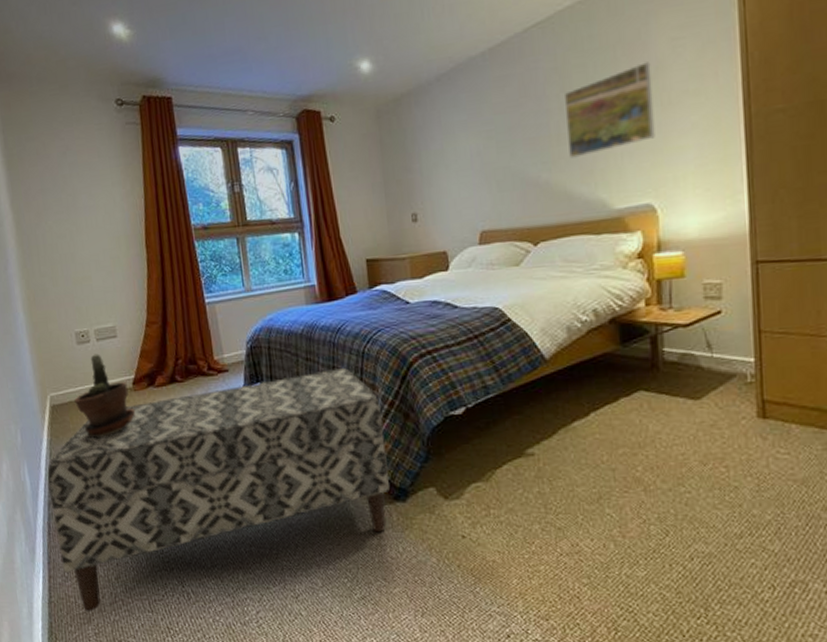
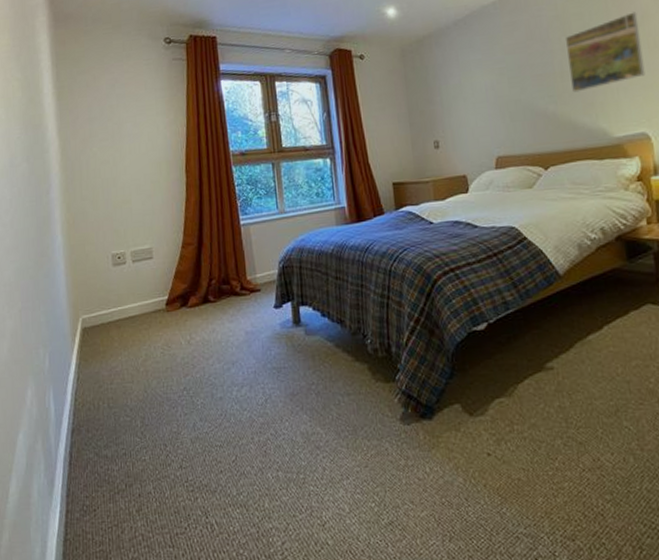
bench: present [47,368,390,612] -> none [73,286,416,550]
potted plant: present [74,354,136,438] -> none [106,275,167,361]

